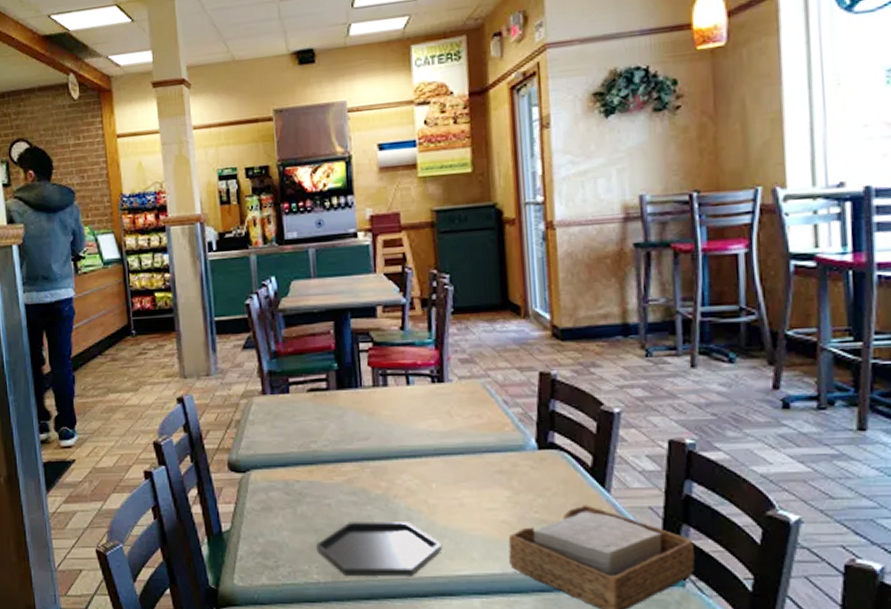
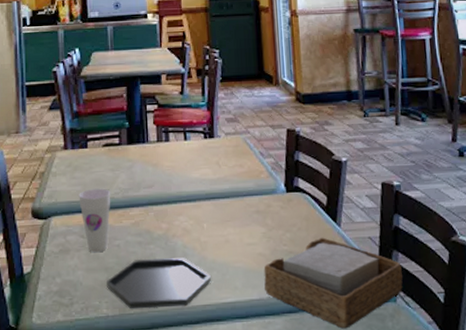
cup: none [281,439,319,512] -> present [79,188,111,253]

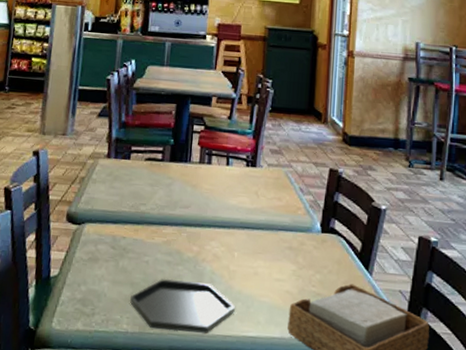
cup: present [79,188,111,253] -> none [114,200,147,266]

